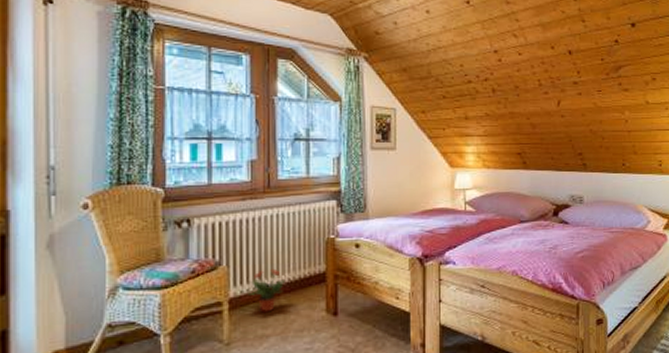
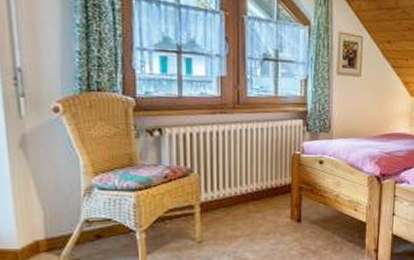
potted plant: present [248,268,284,313] -> none [218,178,252,217]

